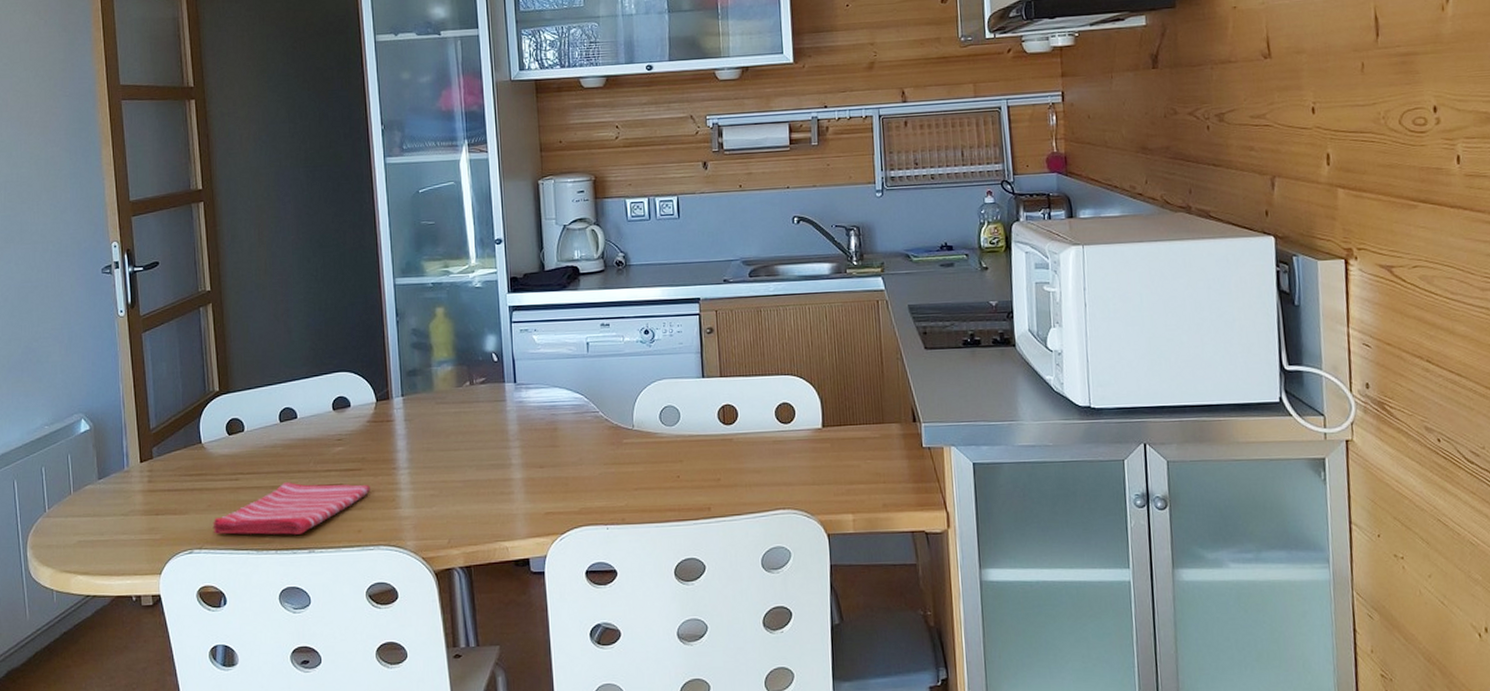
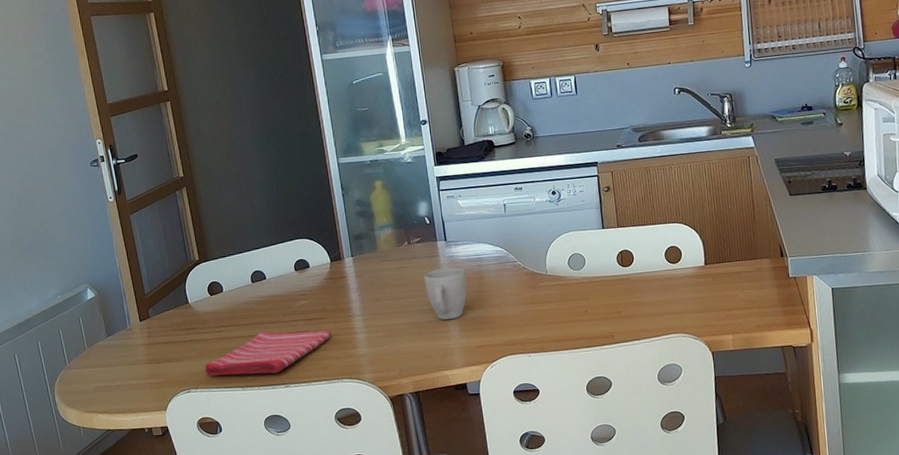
mug: none [486,415,537,478] -> present [423,267,467,320]

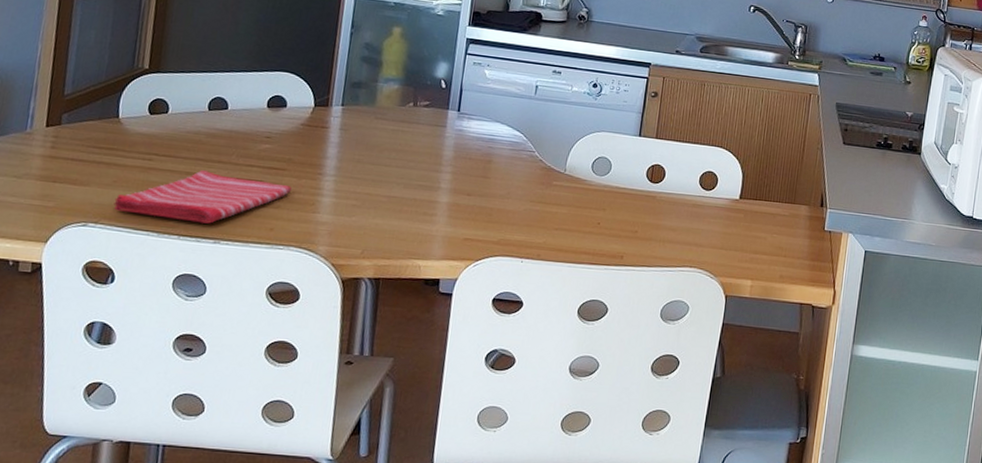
mug: present [423,267,467,320] -> none [420,141,473,202]

